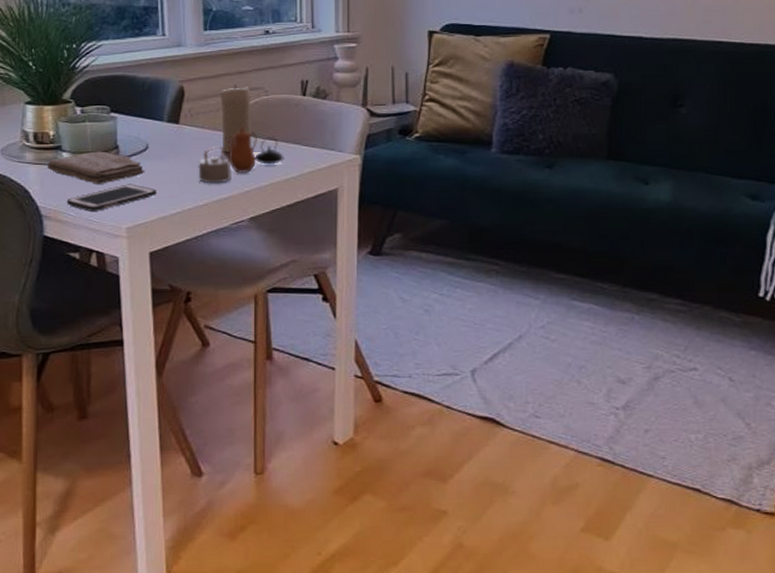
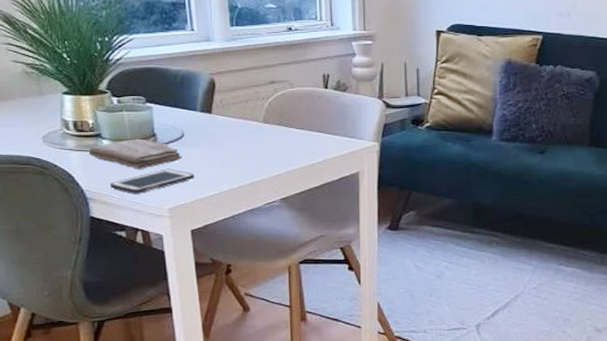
teapot: present [198,127,284,184] -> none [231,117,310,168]
candle: present [220,84,252,154] -> none [249,77,280,141]

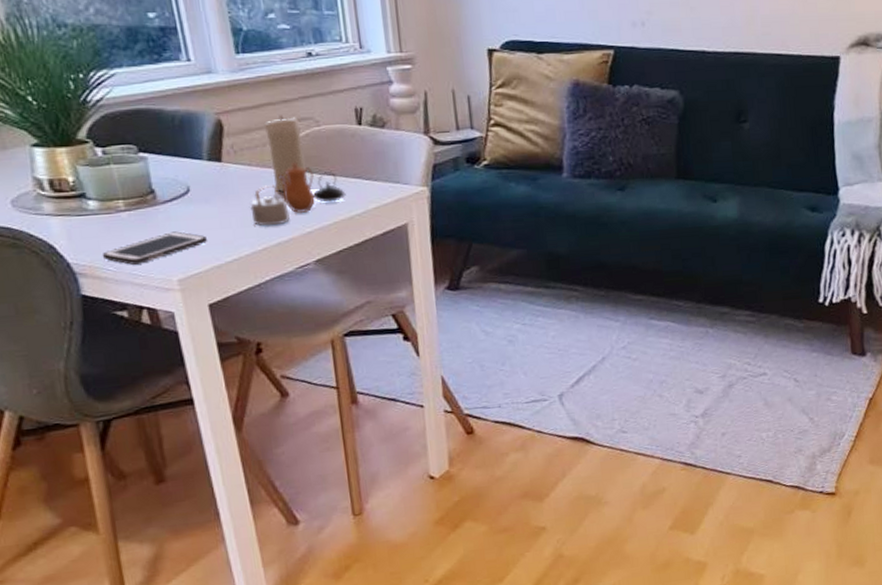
washcloth: present [88,138,183,169] -> none [71,197,190,235]
teapot: none [231,117,310,168] -> present [250,162,346,226]
candle: none [249,77,280,141] -> present [265,115,309,193]

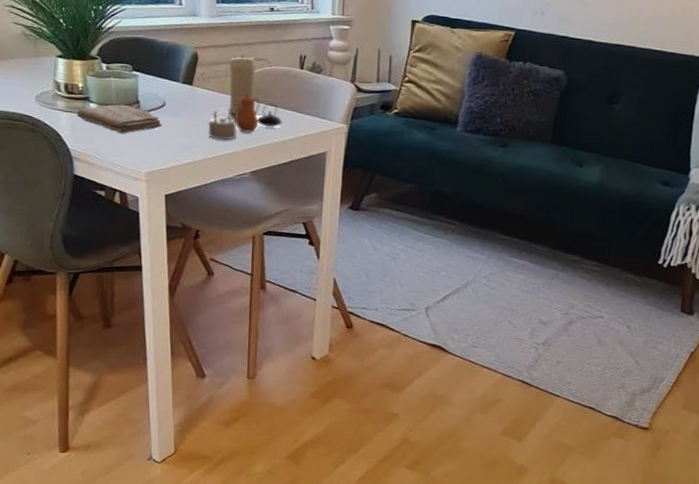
washcloth: none [71,197,190,235] -> present [76,104,162,134]
cell phone: present [102,231,207,265] -> none [93,135,172,157]

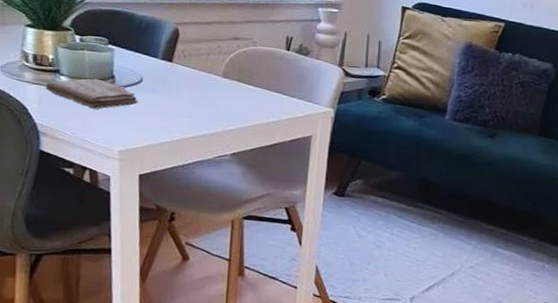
teapot: present [208,92,282,140] -> none [188,72,267,120]
candle: present [229,54,256,115] -> none [211,32,241,95]

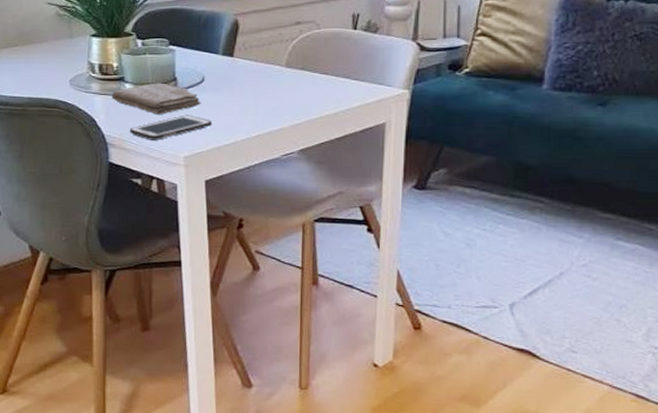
cell phone: none [62,111,148,133] -> present [129,115,212,140]

